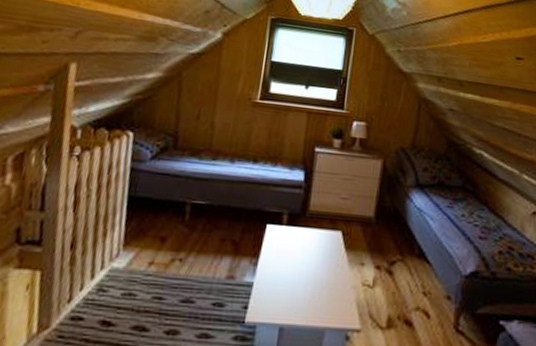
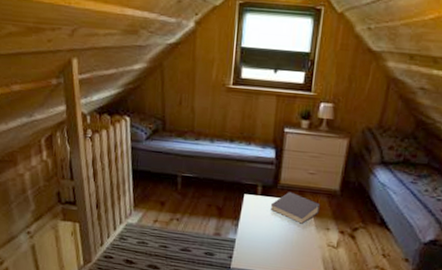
book: none [297,220,354,259] -> present [271,192,321,224]

